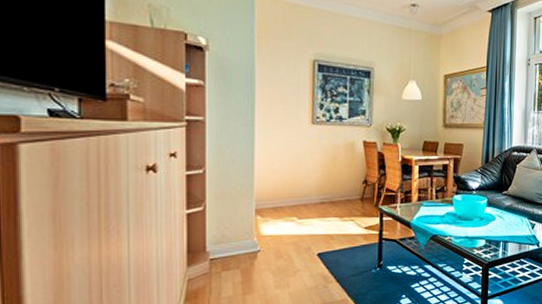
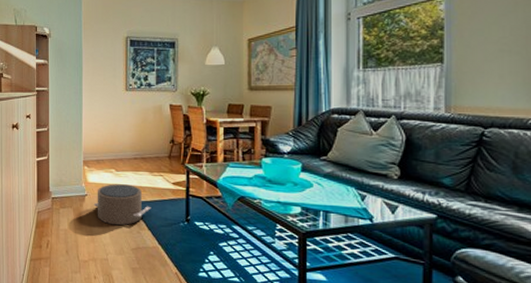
pouf: none [268,233,341,283] -> present [93,184,151,226]

